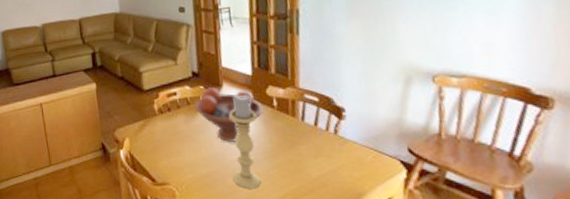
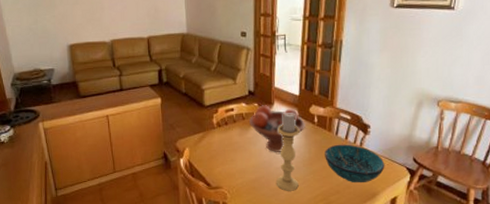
decorative bowl: none [289,131,371,180] -> present [325,144,385,183]

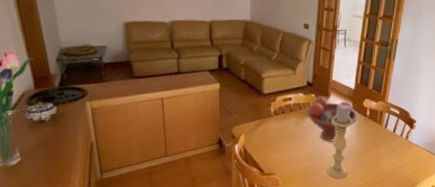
decorative bowl: present [325,144,385,183] -> none [373,136,426,173]

